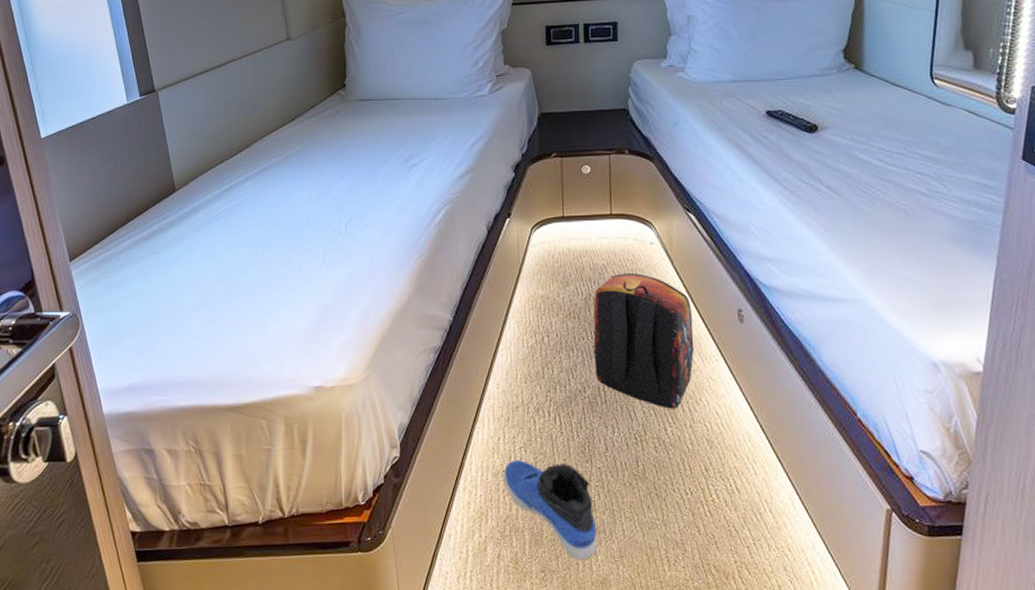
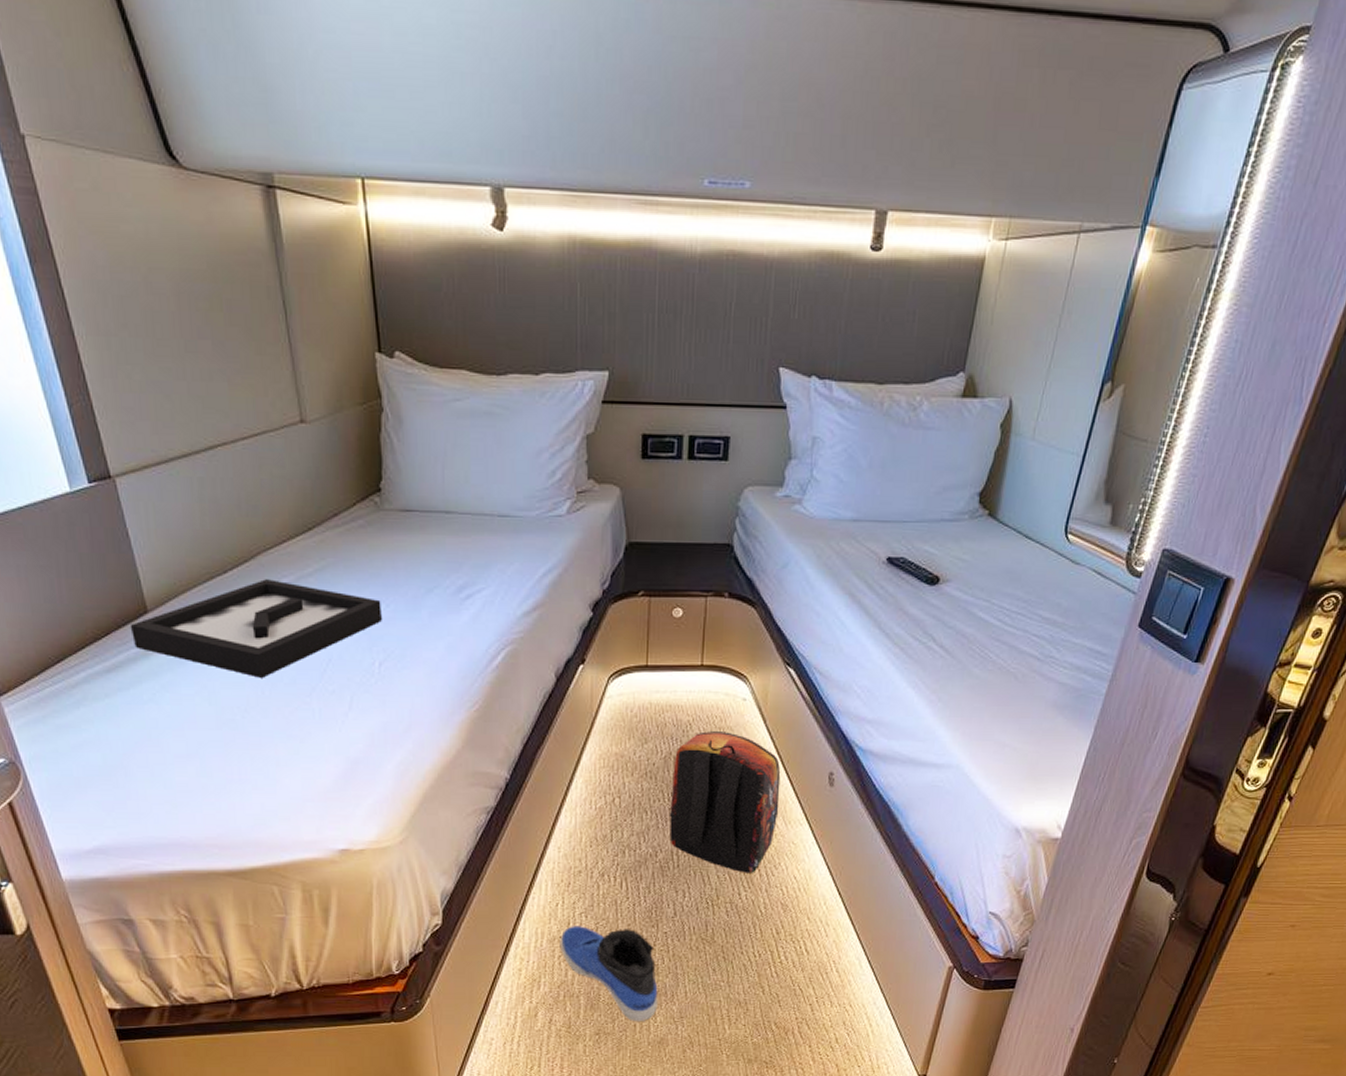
decorative tray: none [162,160,348,240] -> present [129,579,383,678]

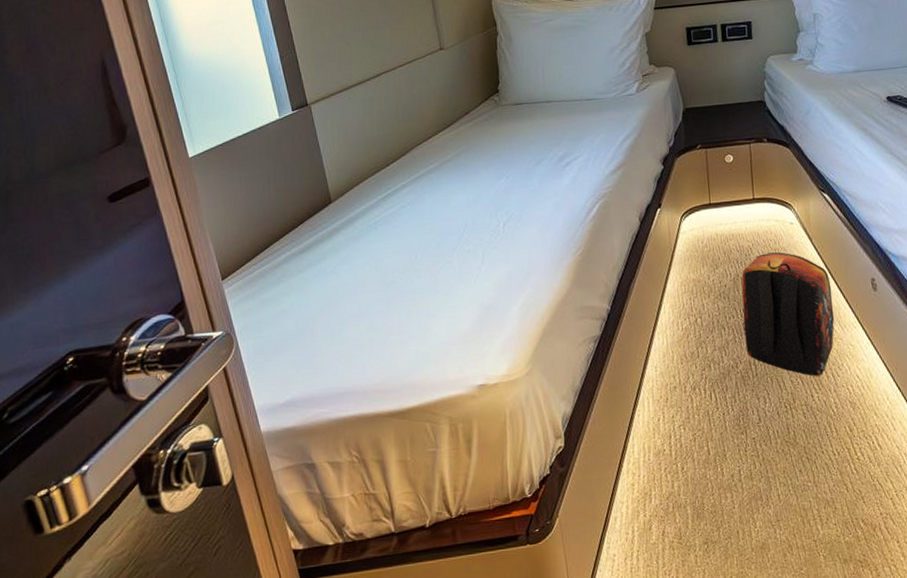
decorative tray: present [129,579,383,678] -> none [318,167,505,246]
sneaker: present [560,926,658,1022] -> none [664,437,756,529]

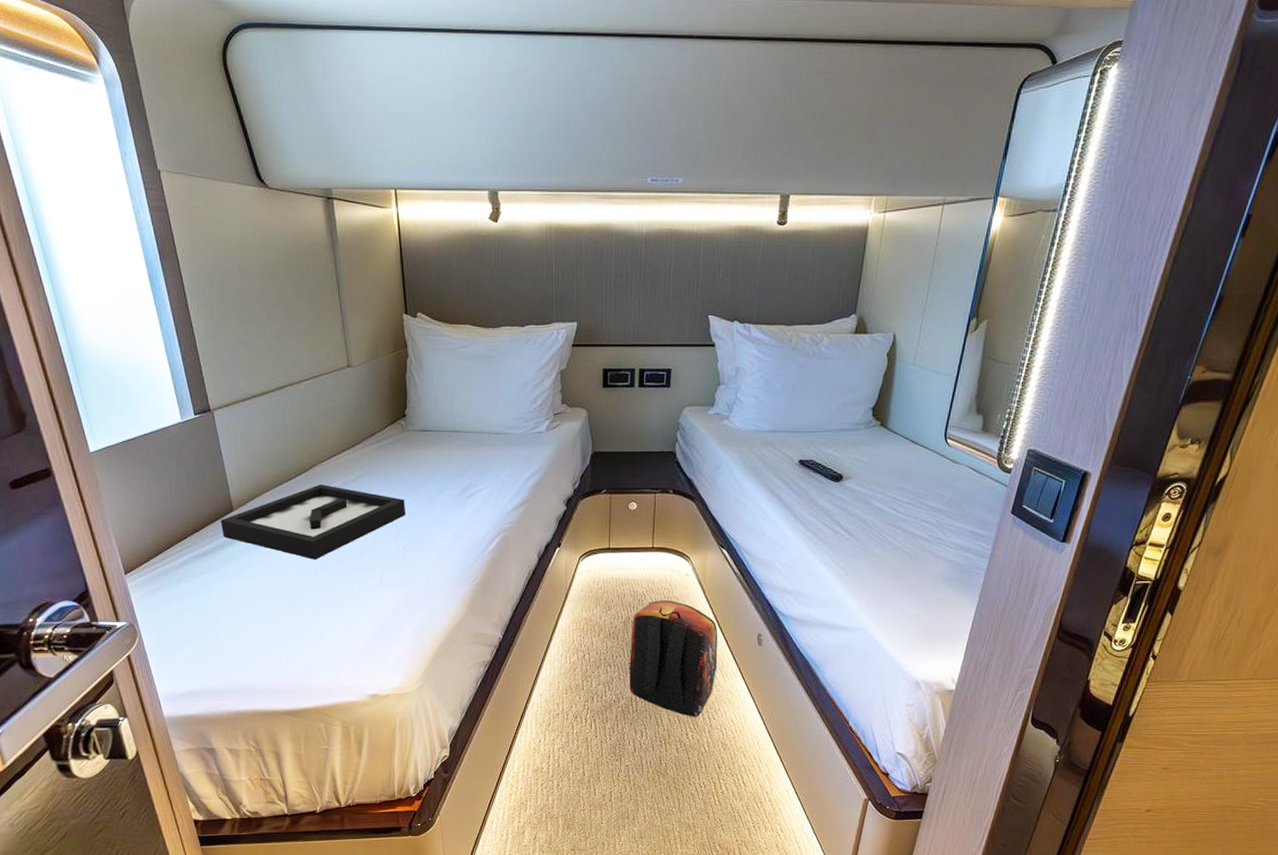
decorative tray: none [318,167,505,246] -> present [220,484,407,560]

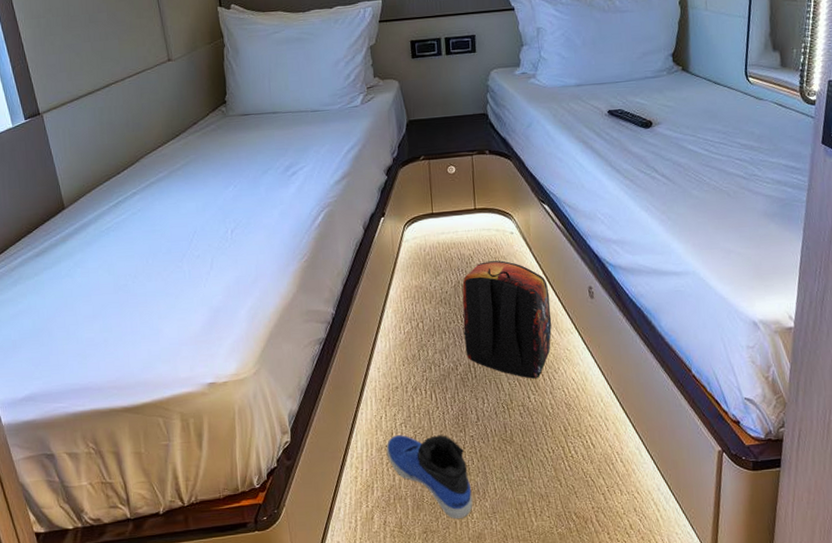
decorative tray: present [220,484,407,560] -> none [52,175,233,251]
sneaker: none [542,759,622,841] -> present [386,435,473,519]

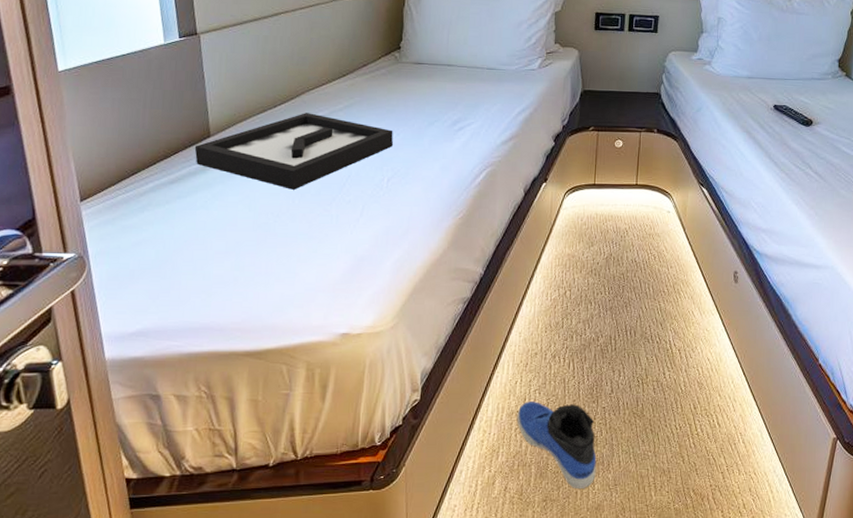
decorative tray: none [52,175,233,251] -> present [194,113,394,190]
backpack: present [462,260,552,379] -> none [608,237,697,356]

